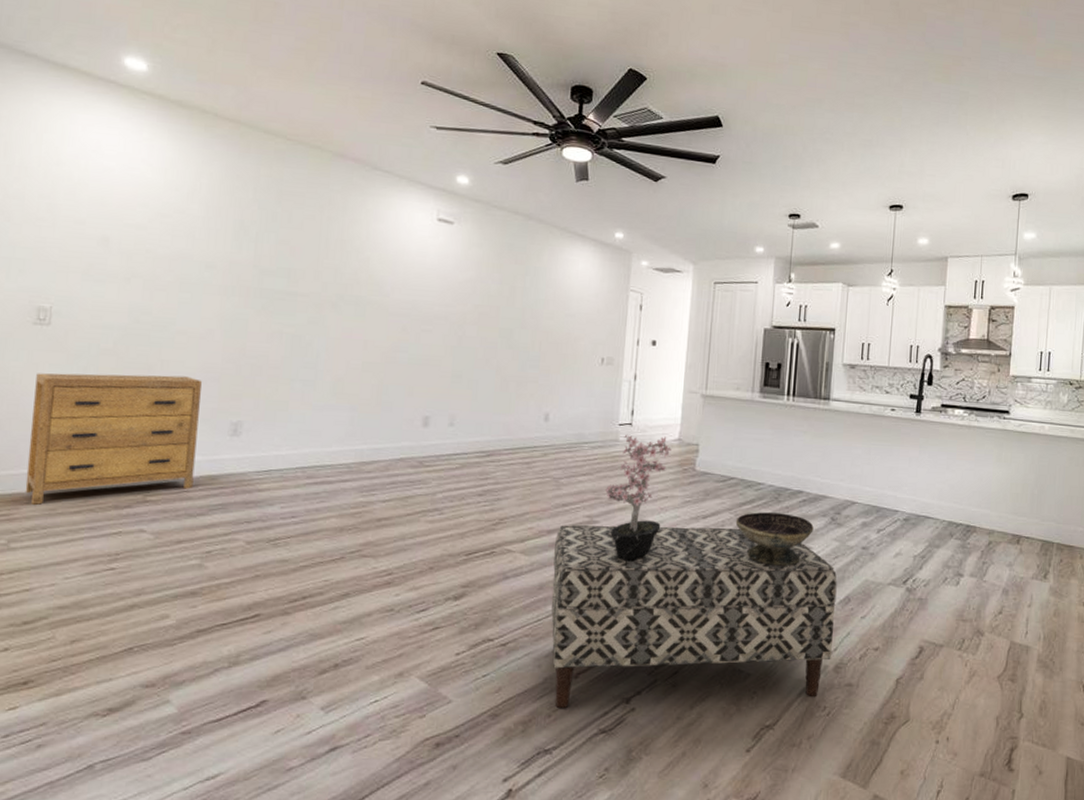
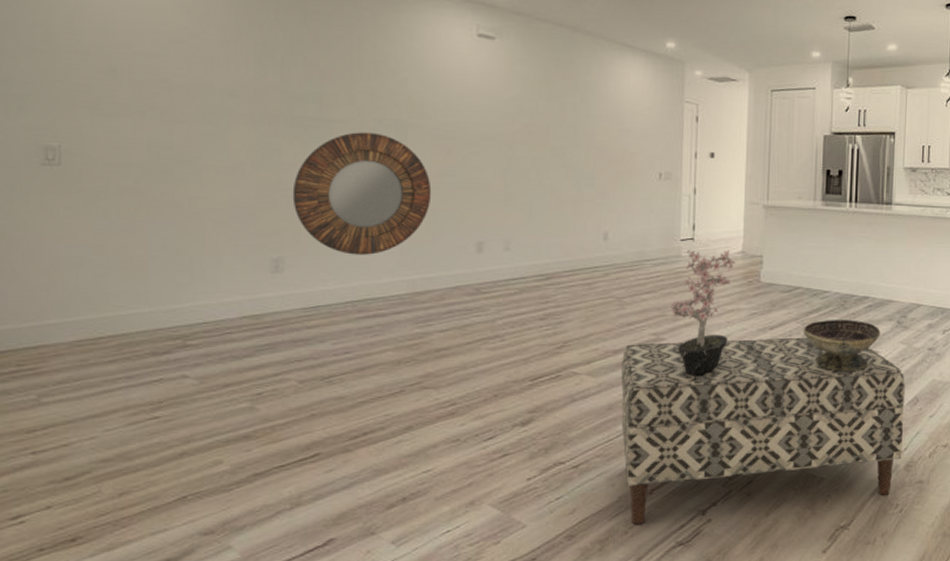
dresser: present [25,373,202,505] -> none [50,213,236,356]
home mirror: none [255,306,385,424] -> present [292,132,432,255]

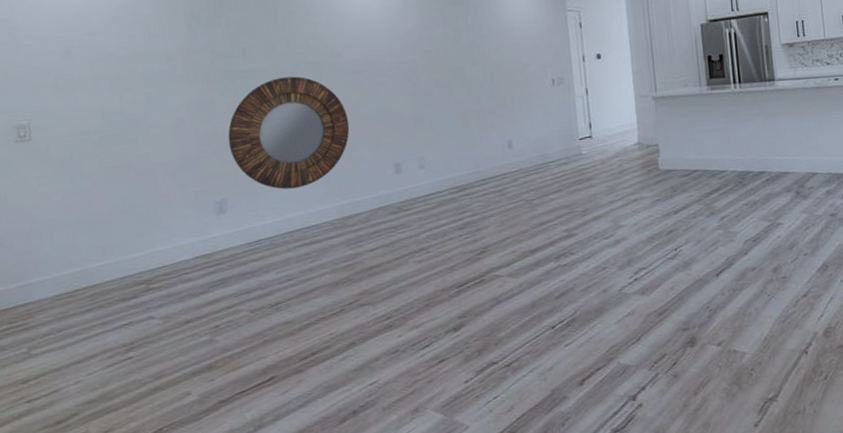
bench: present [620,337,905,525] -> none [539,217,819,417]
potted plant: present [669,249,735,376] -> none [577,142,636,267]
decorative bowl: present [803,320,881,372] -> none [706,195,781,247]

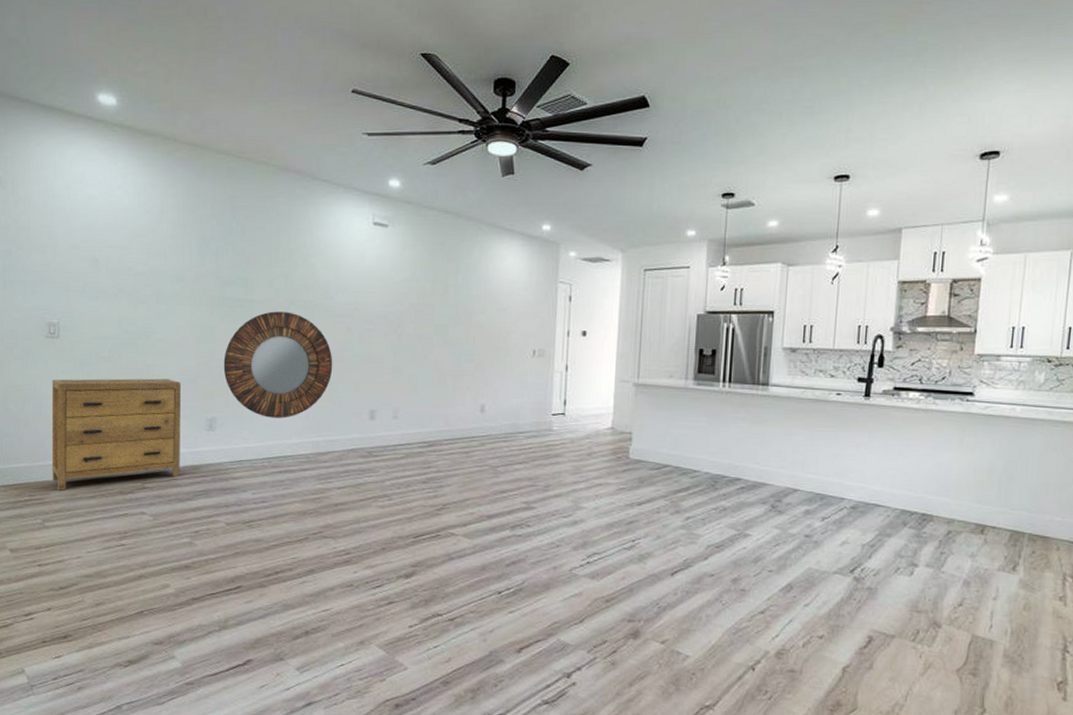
dresser: none [27,165,191,311] -> present [51,378,181,491]

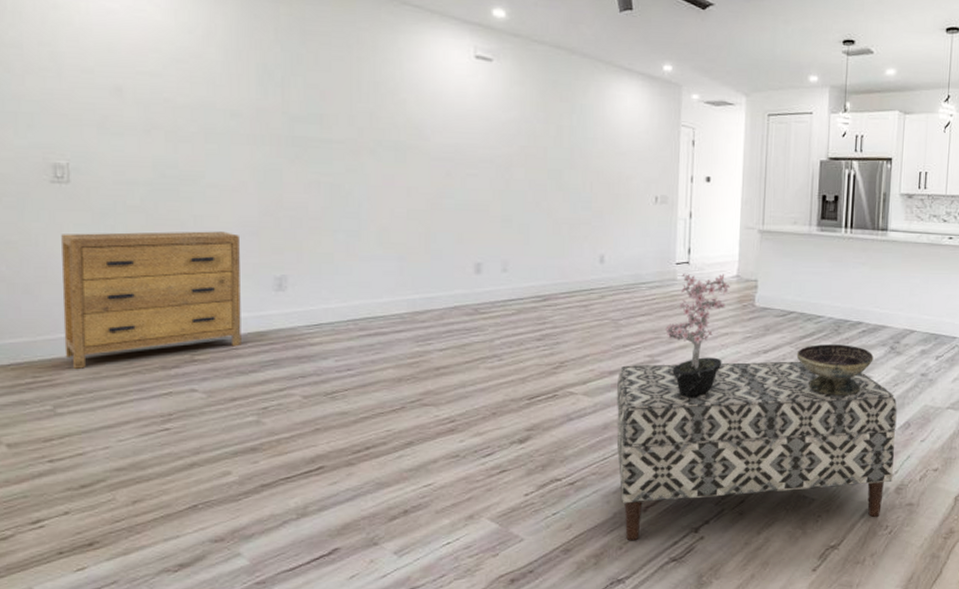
home mirror: present [223,311,333,418] -> none [294,153,431,274]
bench: none [493,510,778,682] -> present [616,361,897,541]
potted plant: none [540,423,604,545] -> present [664,273,730,397]
decorative bowl: none [671,499,753,553] -> present [796,344,874,395]

